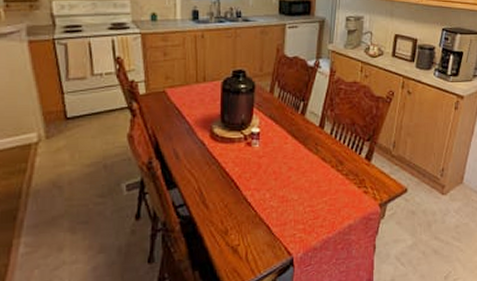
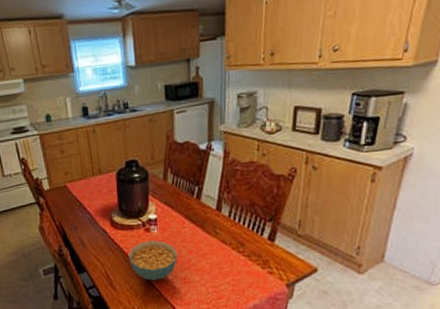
cereal bowl: none [225,155,278,199] -> present [128,240,178,281]

